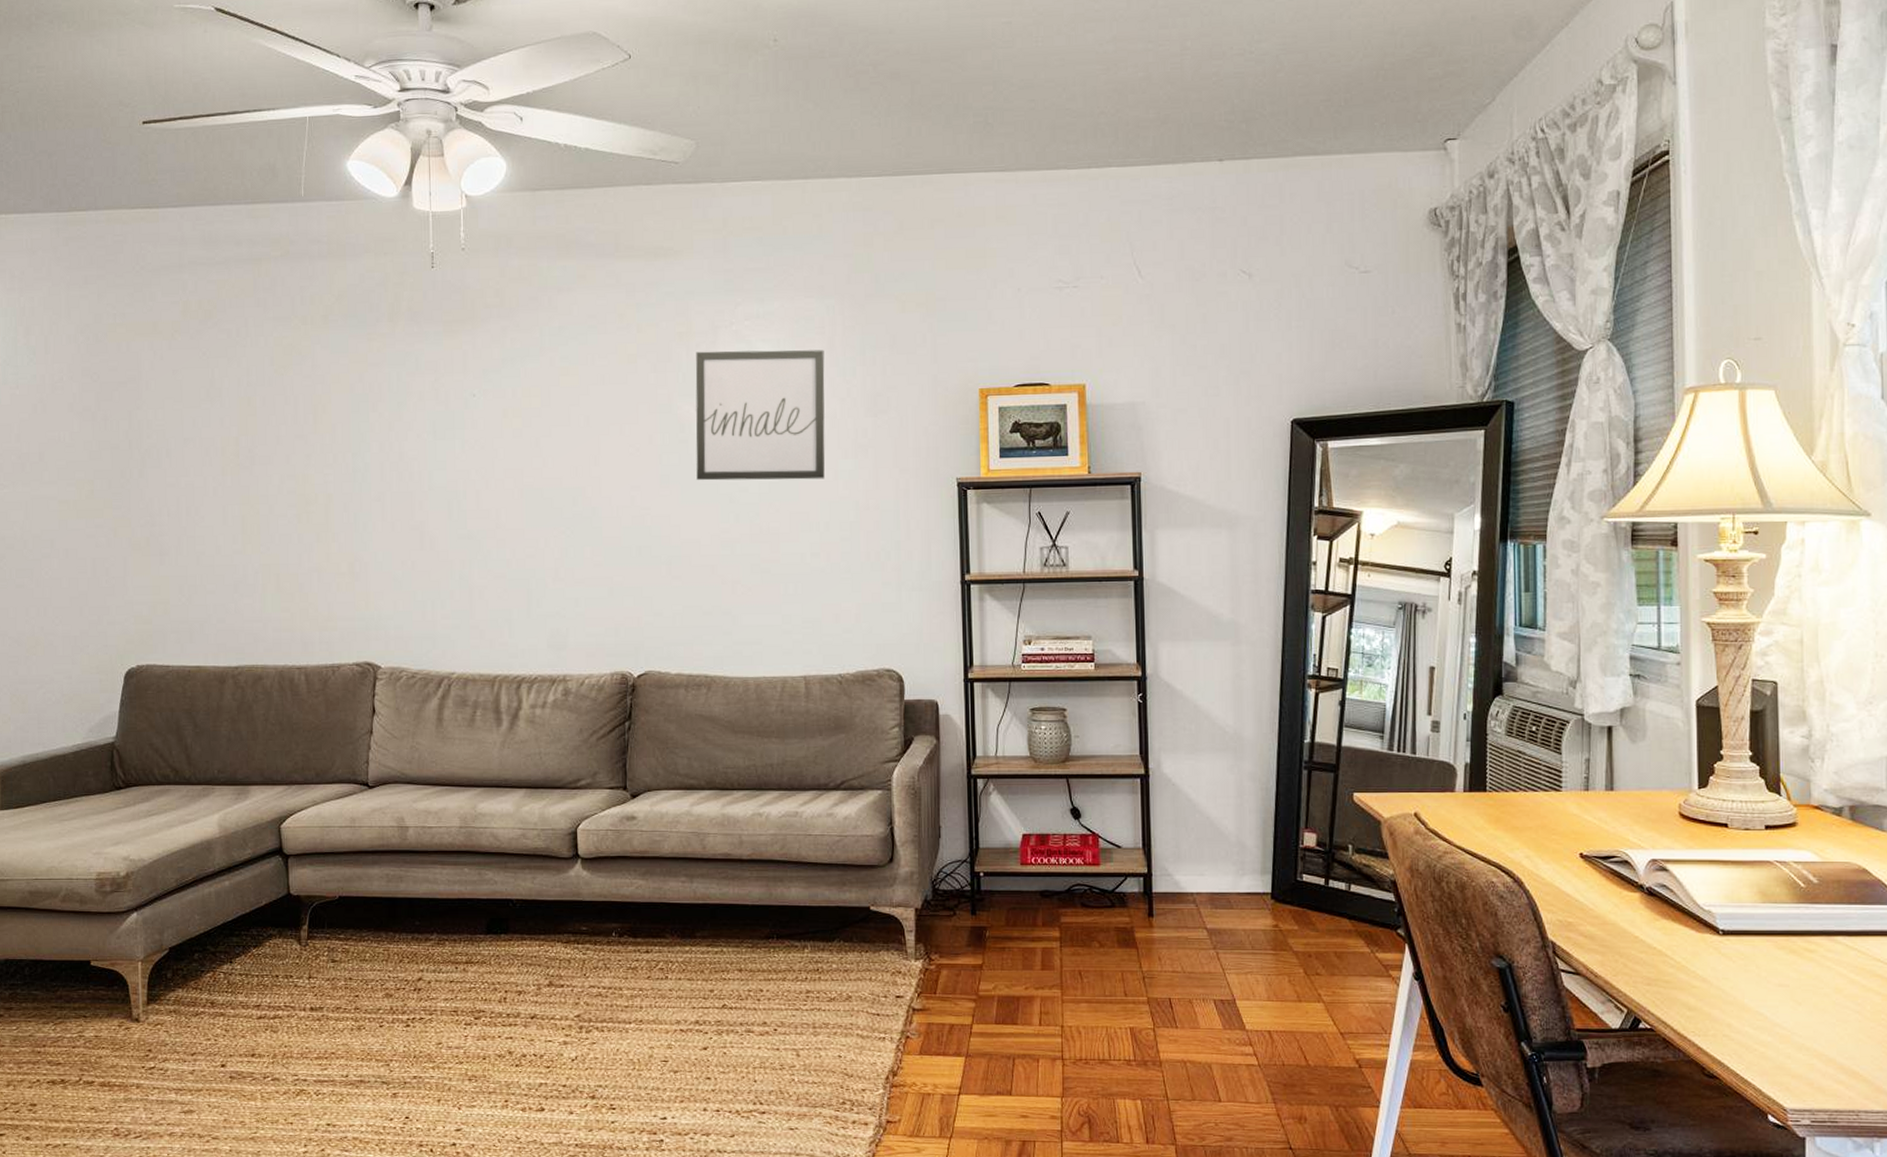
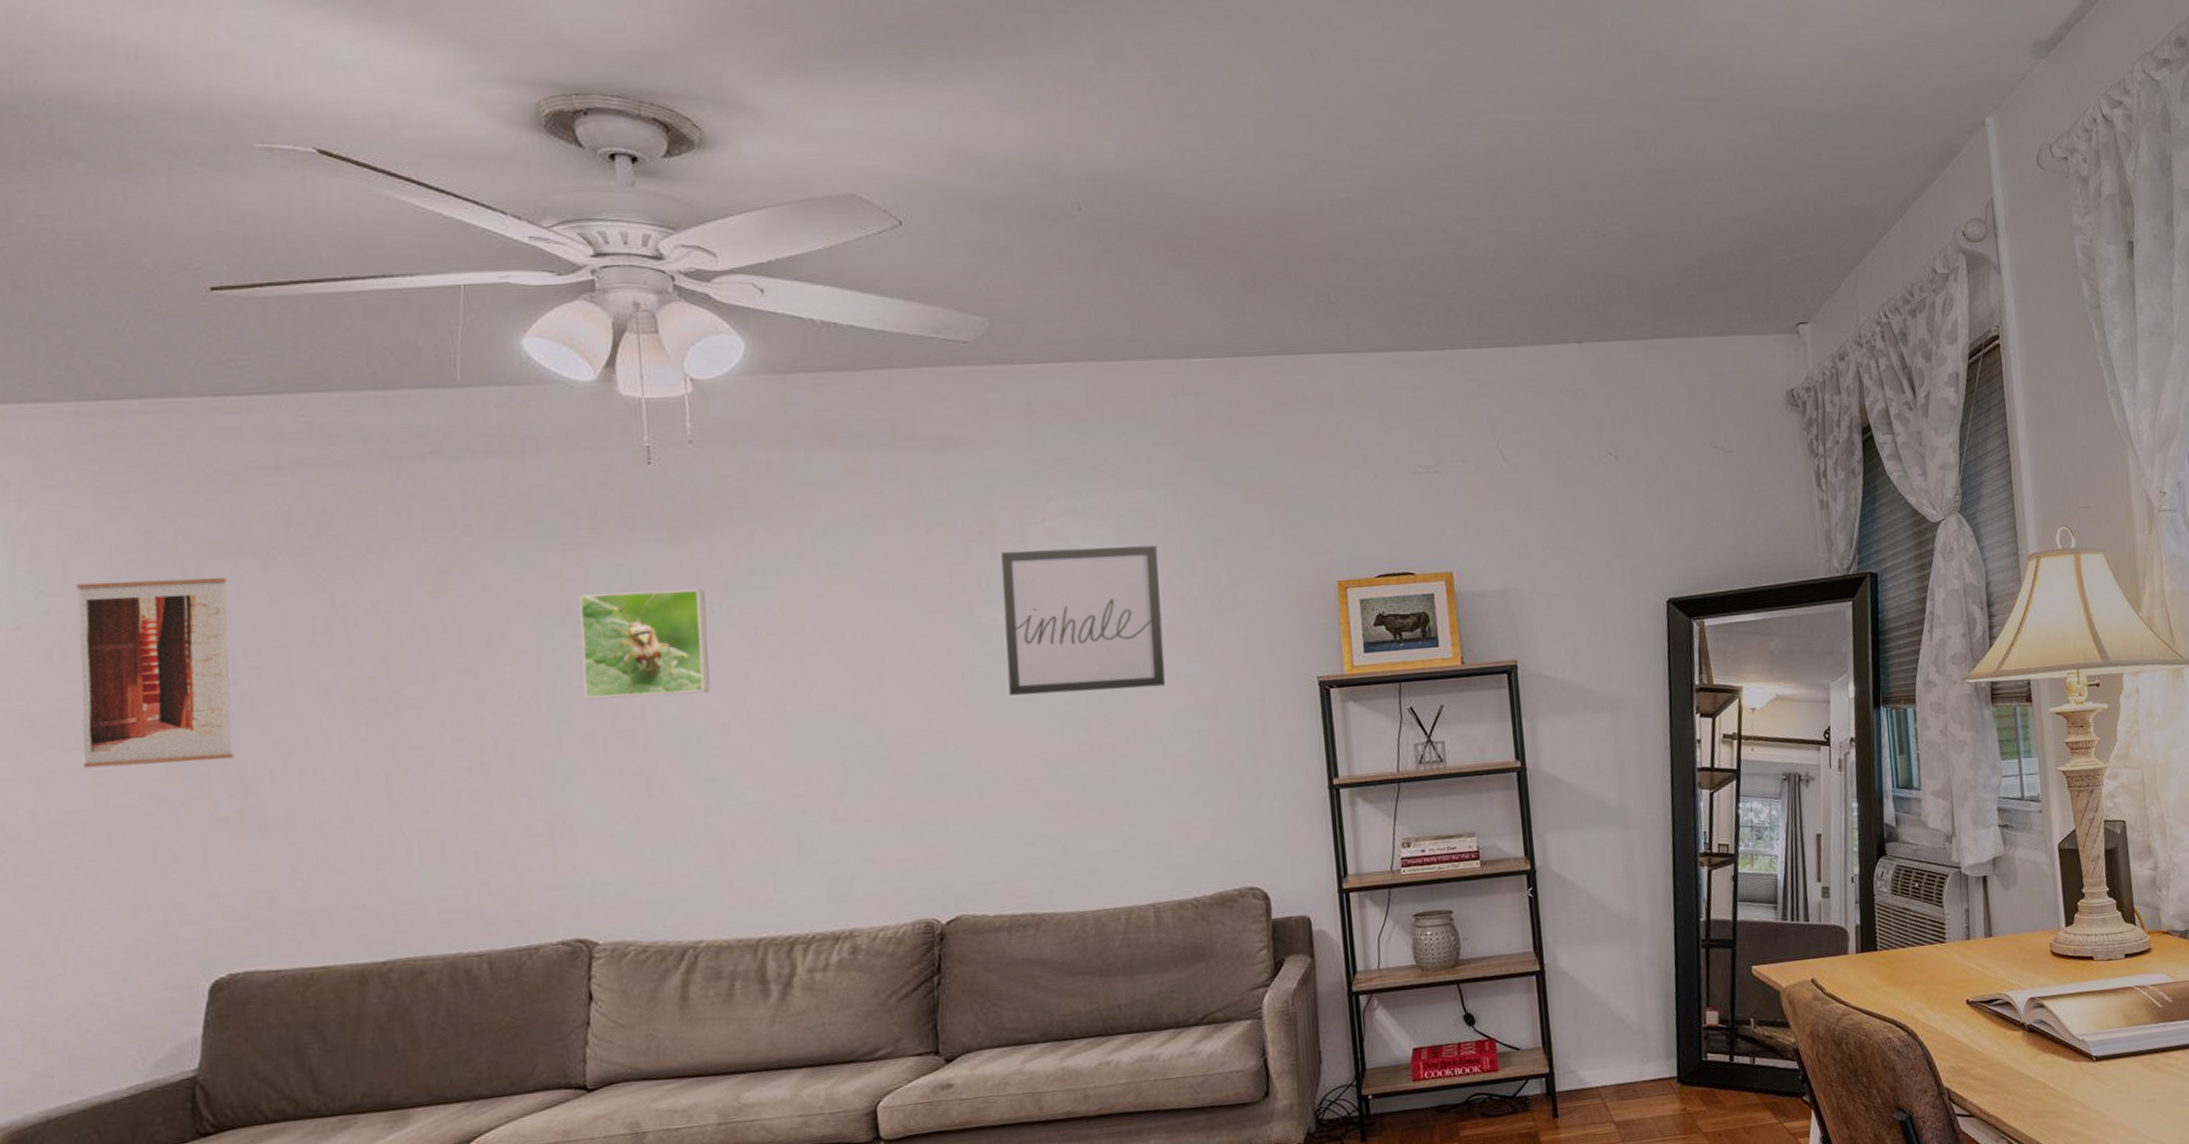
wall art: none [53,352,146,498] -> present [76,577,235,769]
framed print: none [378,375,469,464] -> present [579,588,710,700]

